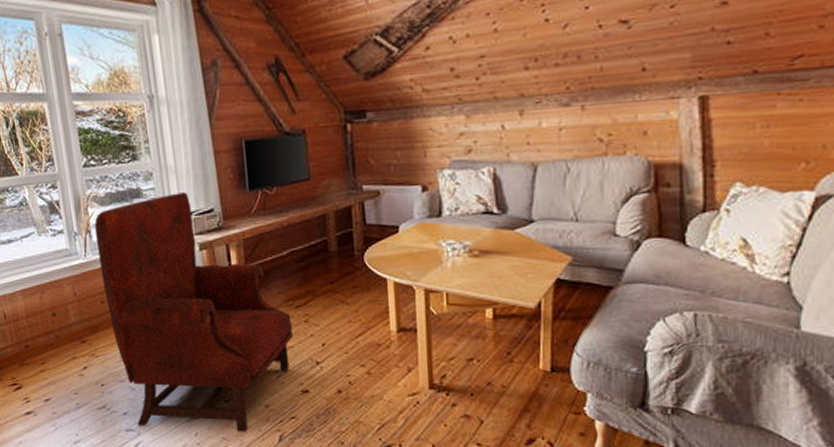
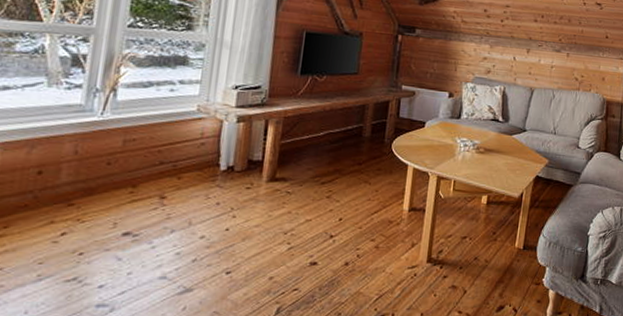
armchair: present [94,192,293,432] -> none [112,66,315,305]

